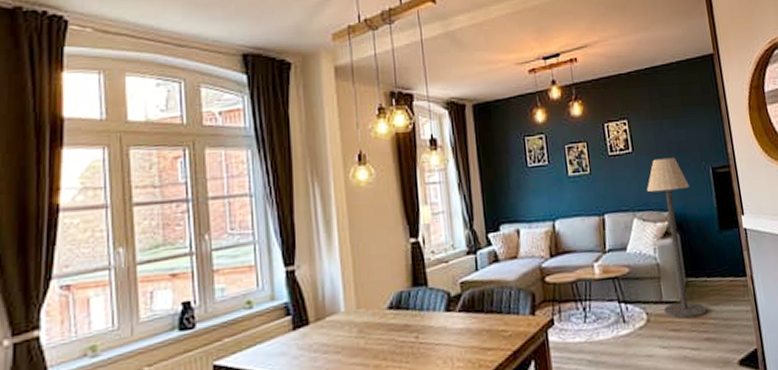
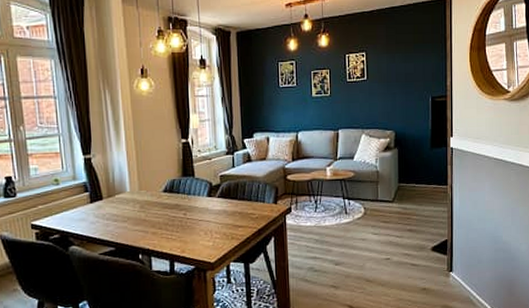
floor lamp: present [647,157,708,319] -> none [376,86,413,214]

